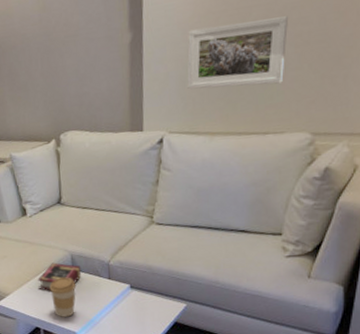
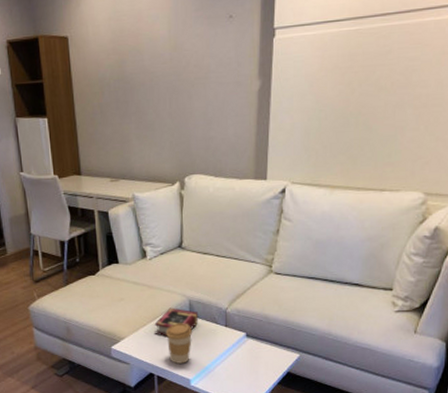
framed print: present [187,16,288,90] -> none [312,78,408,143]

